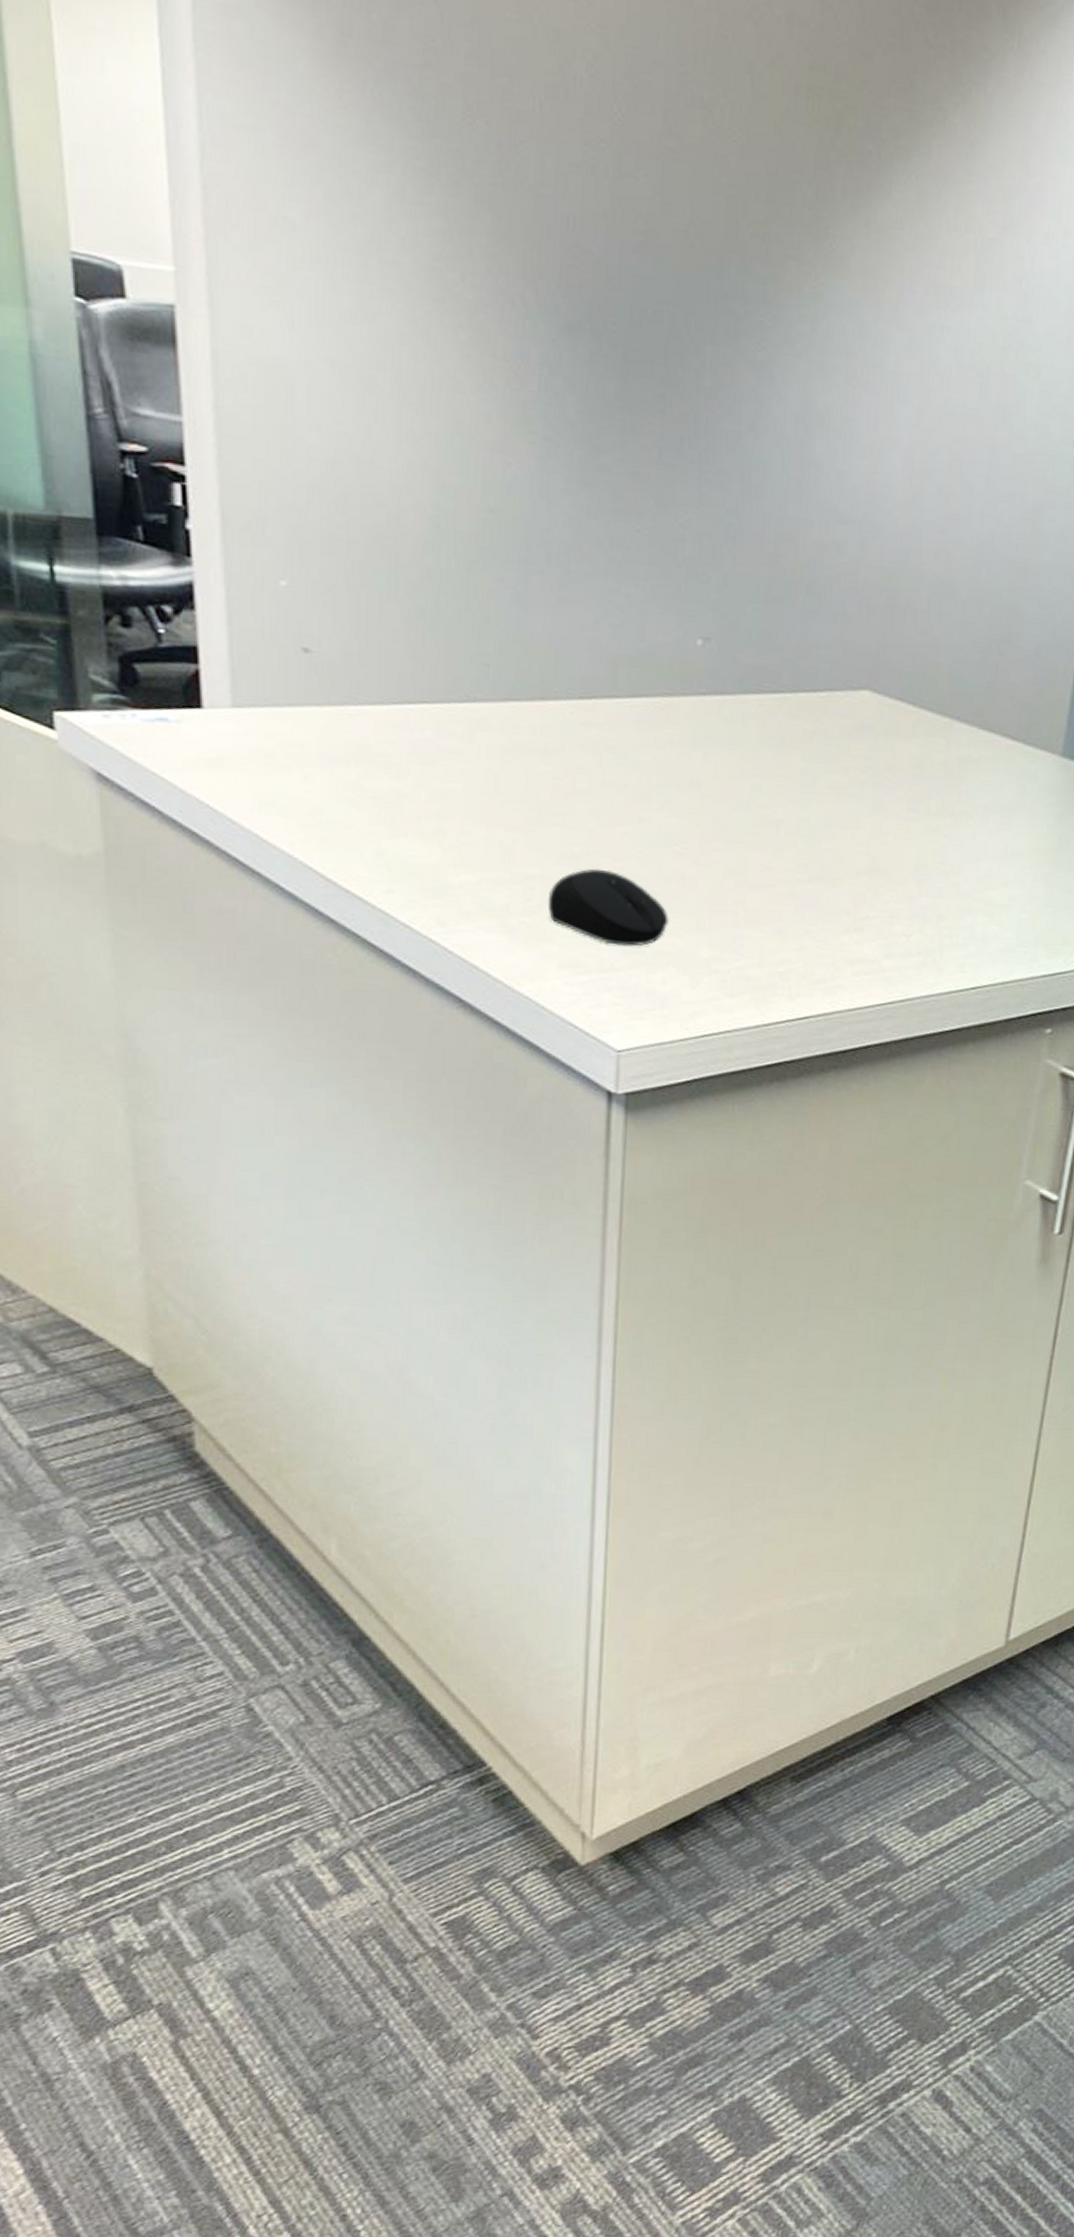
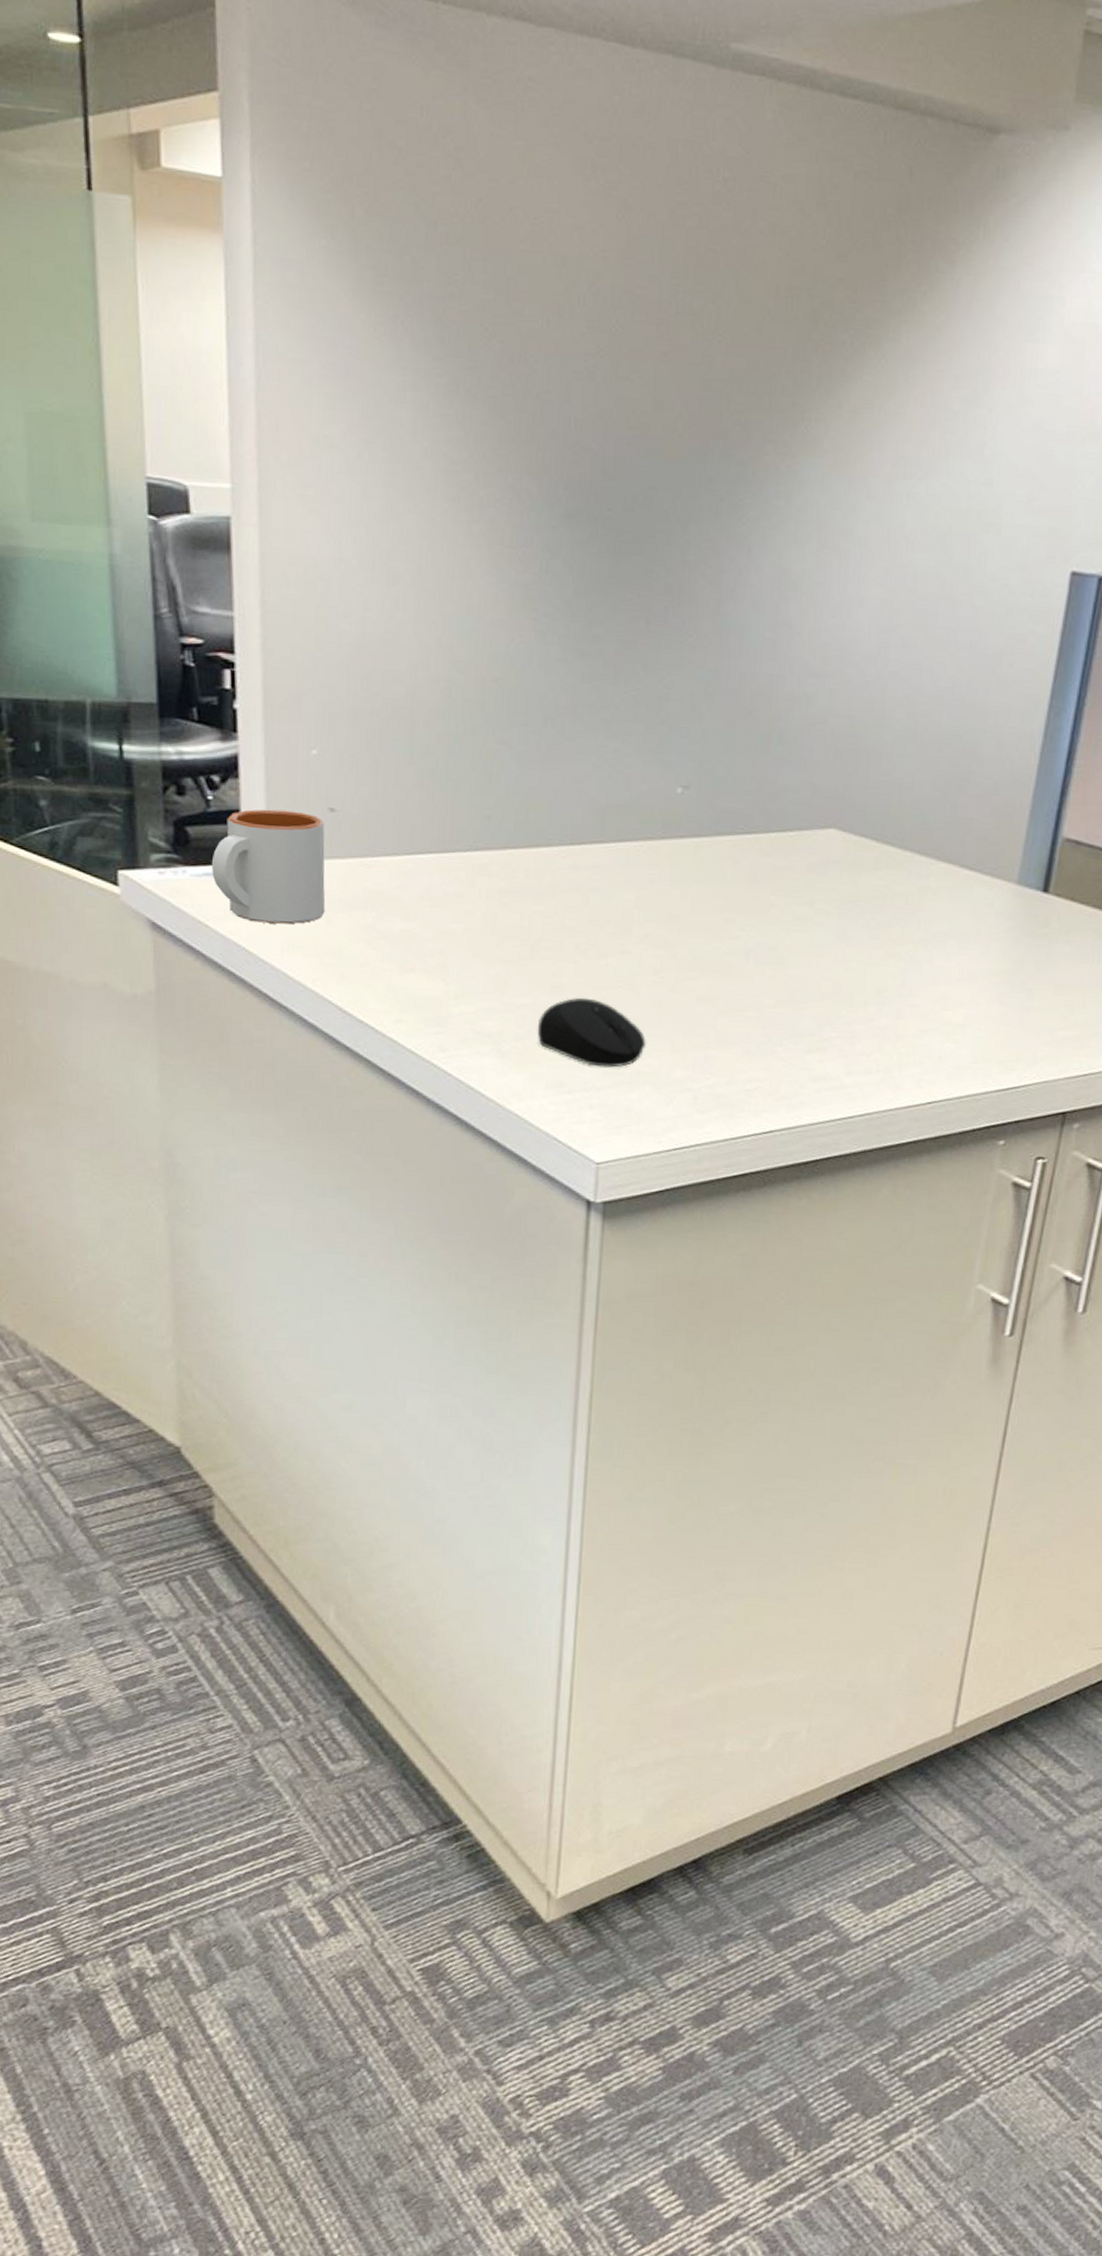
mug: none [165,646,302,780] -> present [211,809,326,925]

